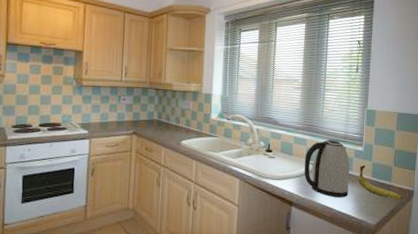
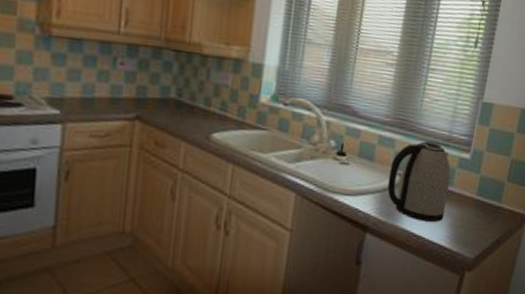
banana: present [358,165,403,200] -> none [458,178,513,227]

